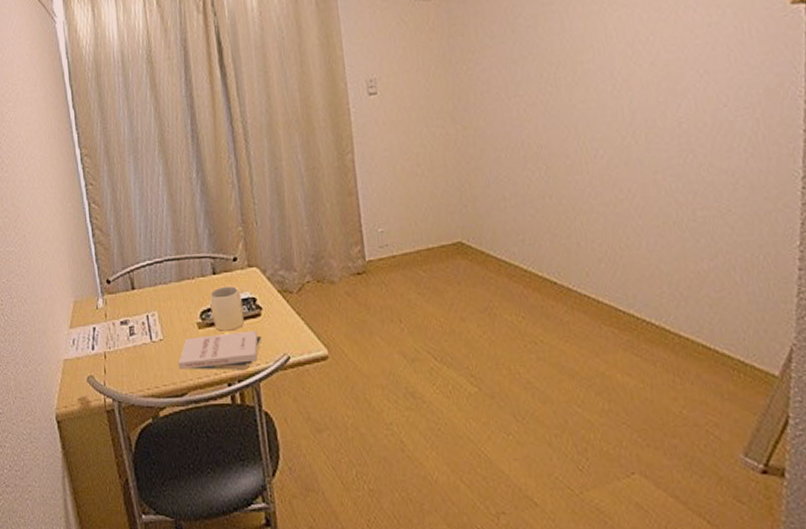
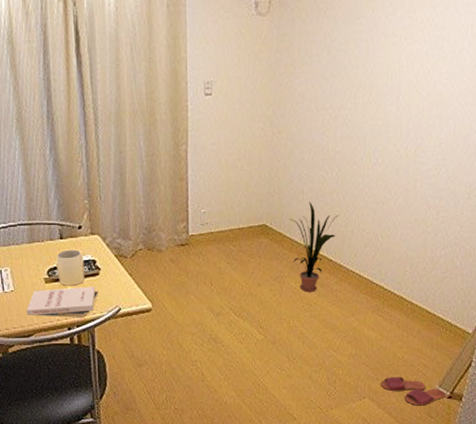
house plant: none [490,210,557,326] -> present [288,202,339,292]
slippers: none [654,441,758,485] -> present [381,377,446,406]

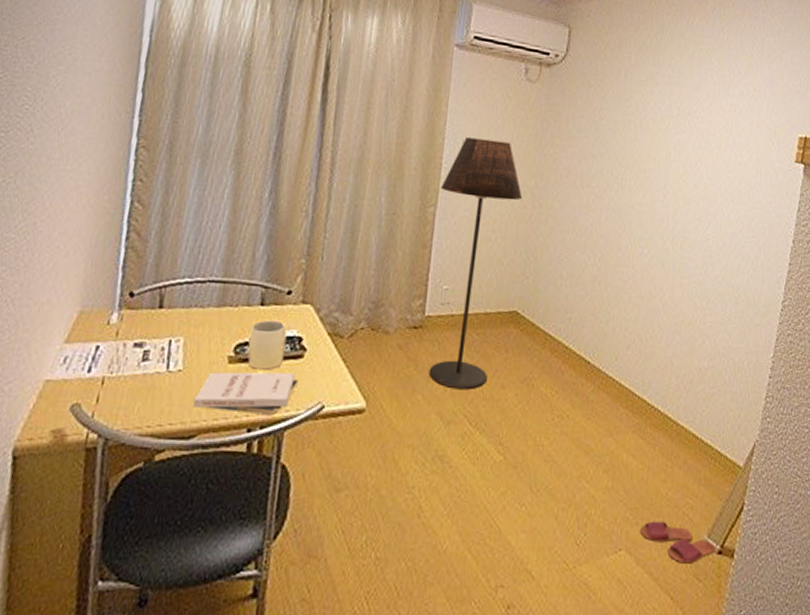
floor lamp: none [190,77,263,290] -> present [428,137,523,390]
house plant: present [288,202,339,292] -> none [543,289,600,401]

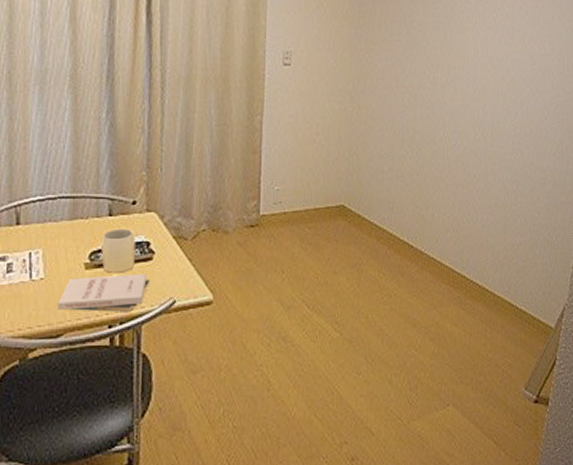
floor lamp: present [428,137,523,390] -> none [266,48,342,278]
slippers: present [640,521,716,564] -> none [465,379,532,413]

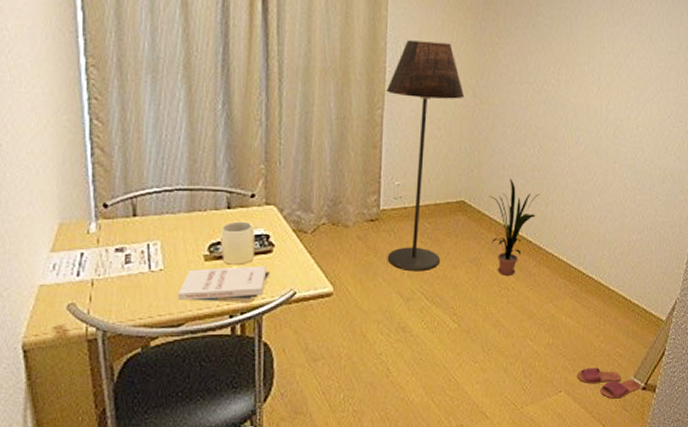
floor lamp: none [266,48,342,278] -> present [387,40,465,272]
house plant: none [368,182,419,282] -> present [488,178,539,276]
slippers: none [465,379,532,413] -> present [577,367,640,399]

